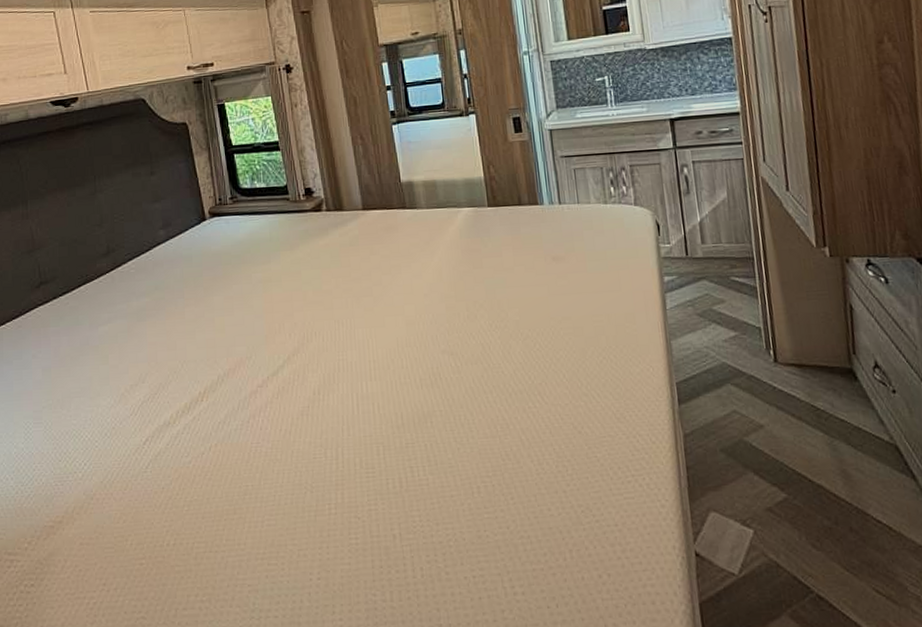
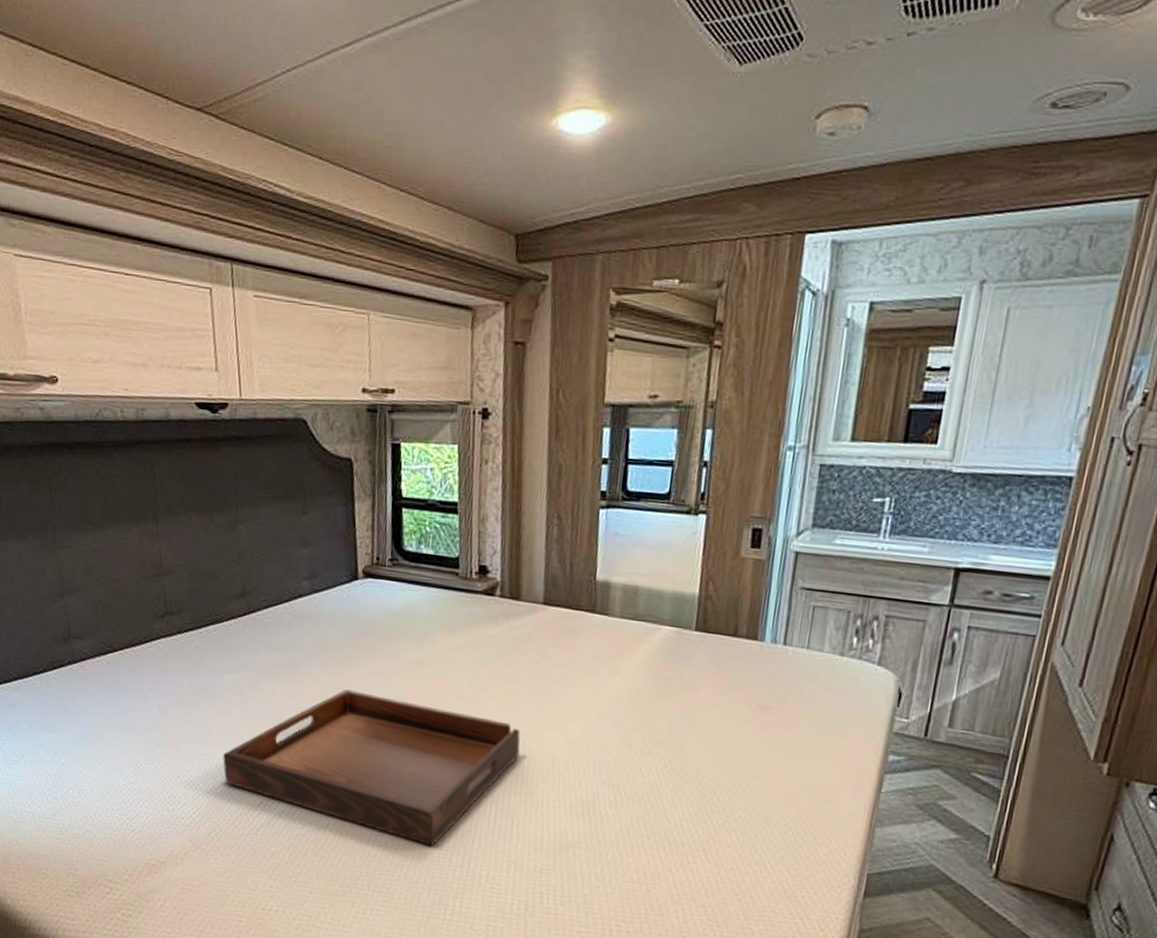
serving tray: none [106,317,368,446] -> present [223,689,521,846]

